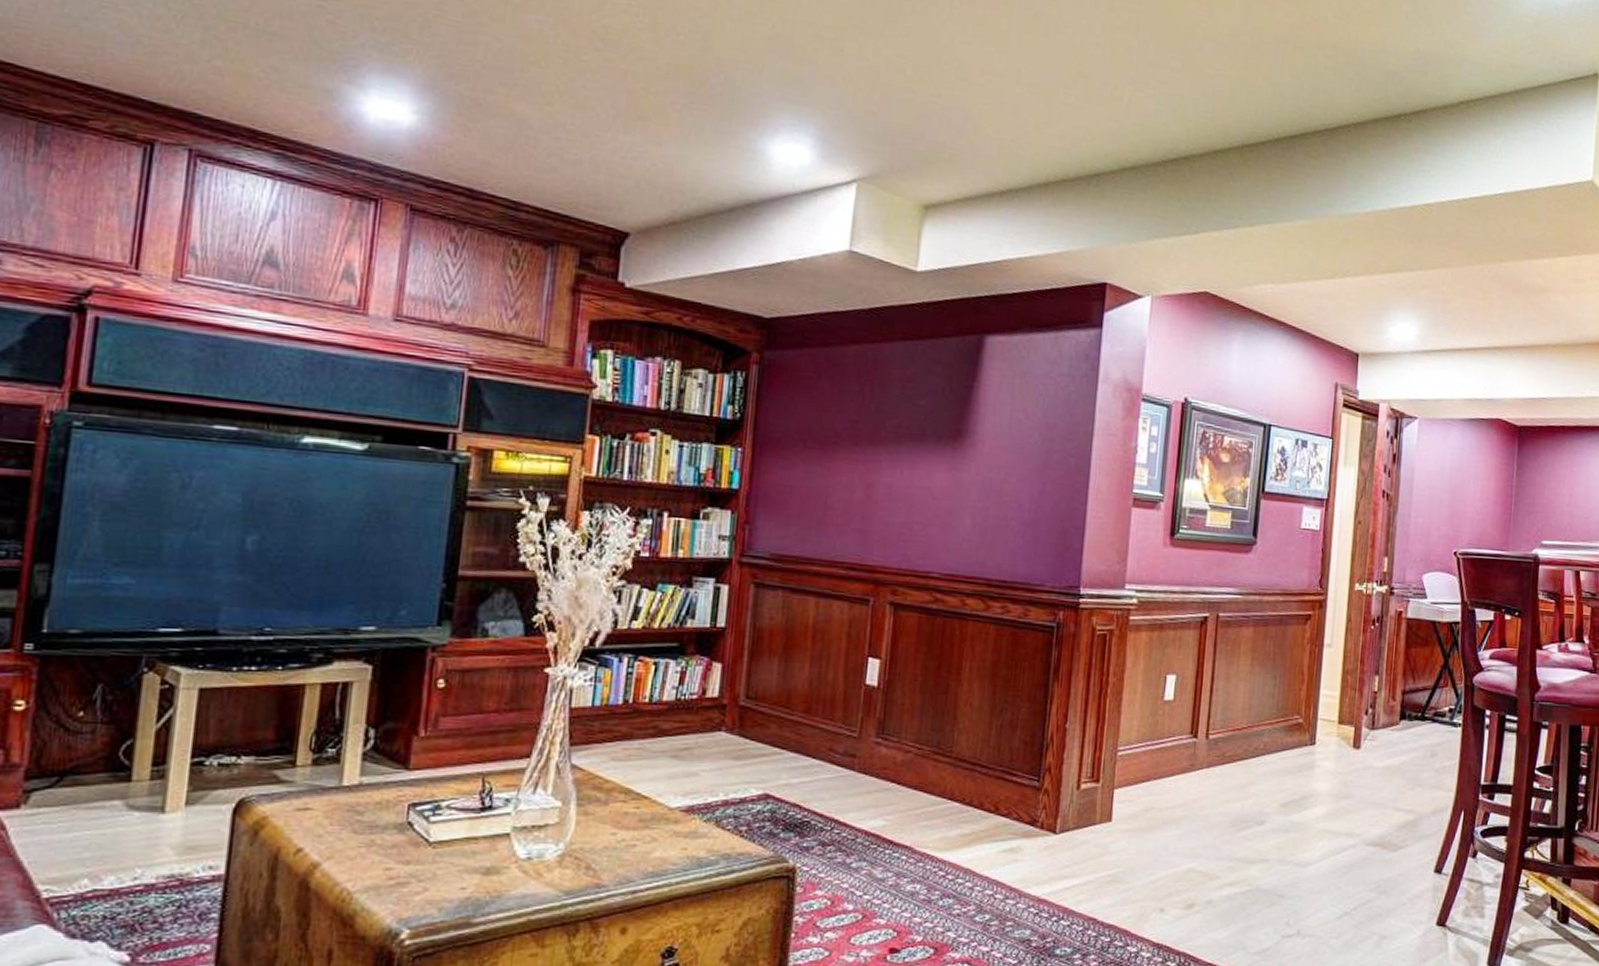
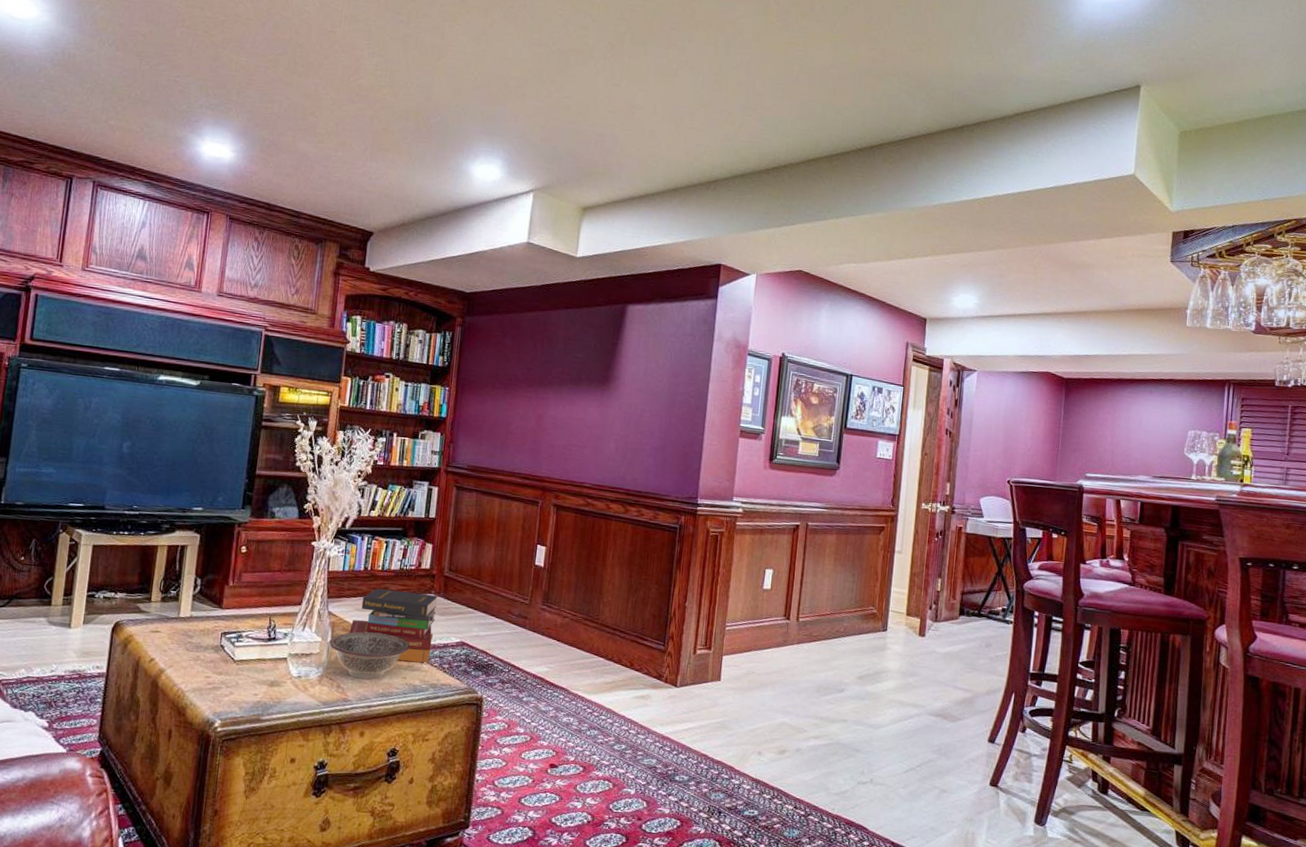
decorative bowl: none [572,789,692,855] -> present [329,631,410,680]
books: none [602,727,731,827] -> present [349,588,438,664]

